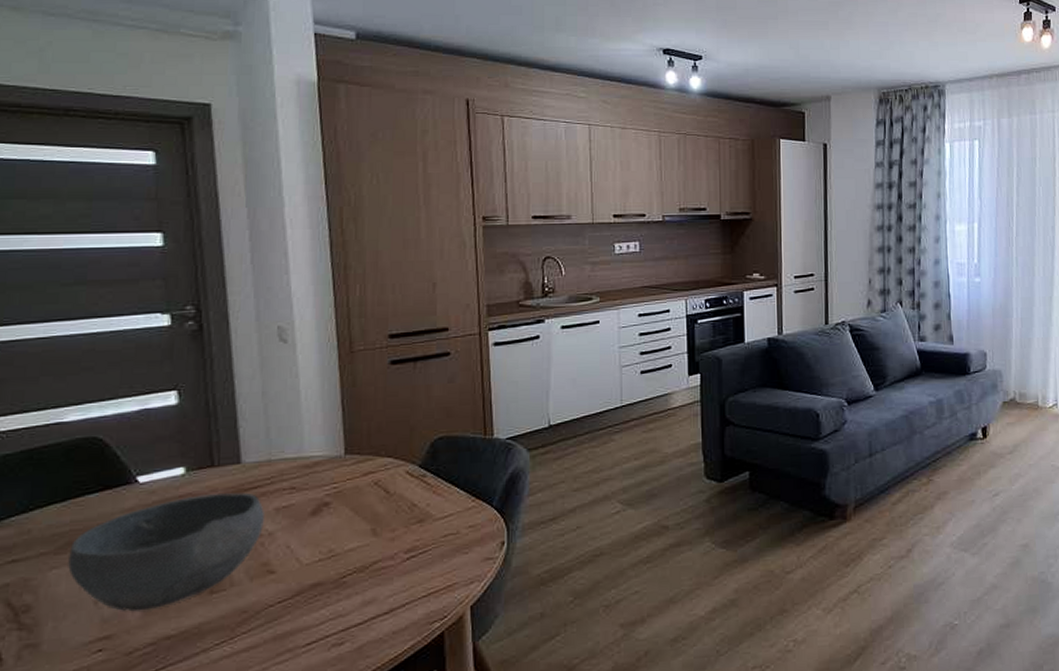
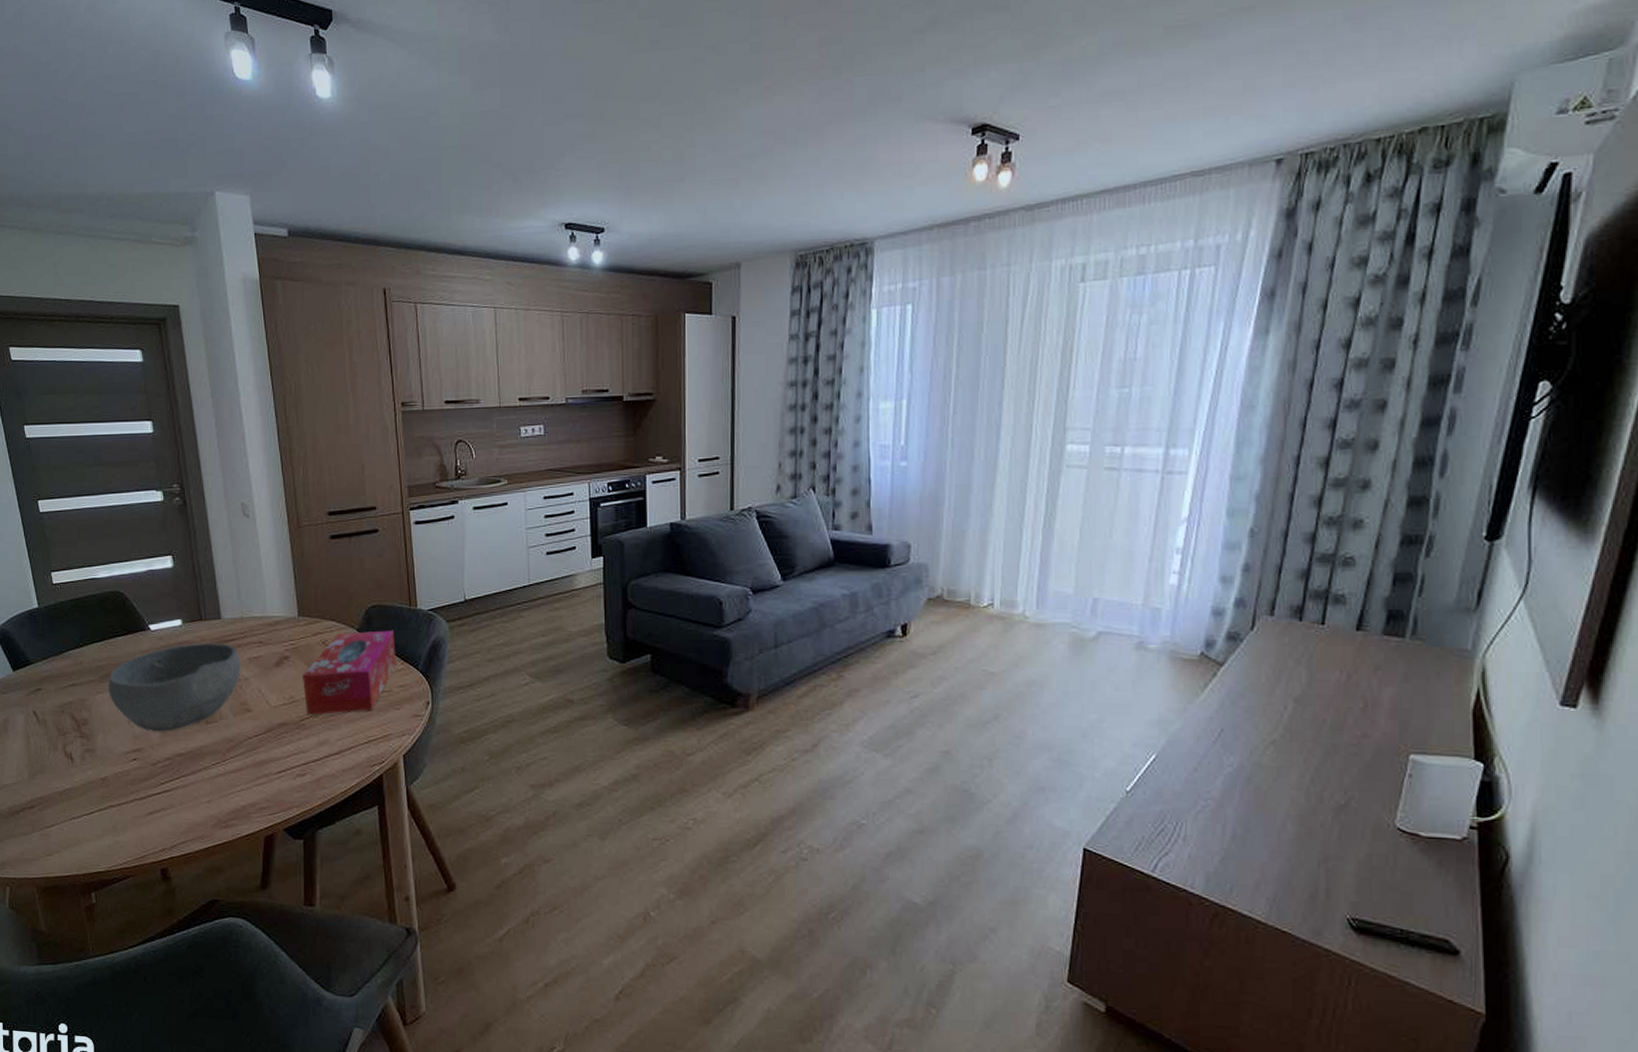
tissue box: none [346,464,466,571] -> present [303,630,396,715]

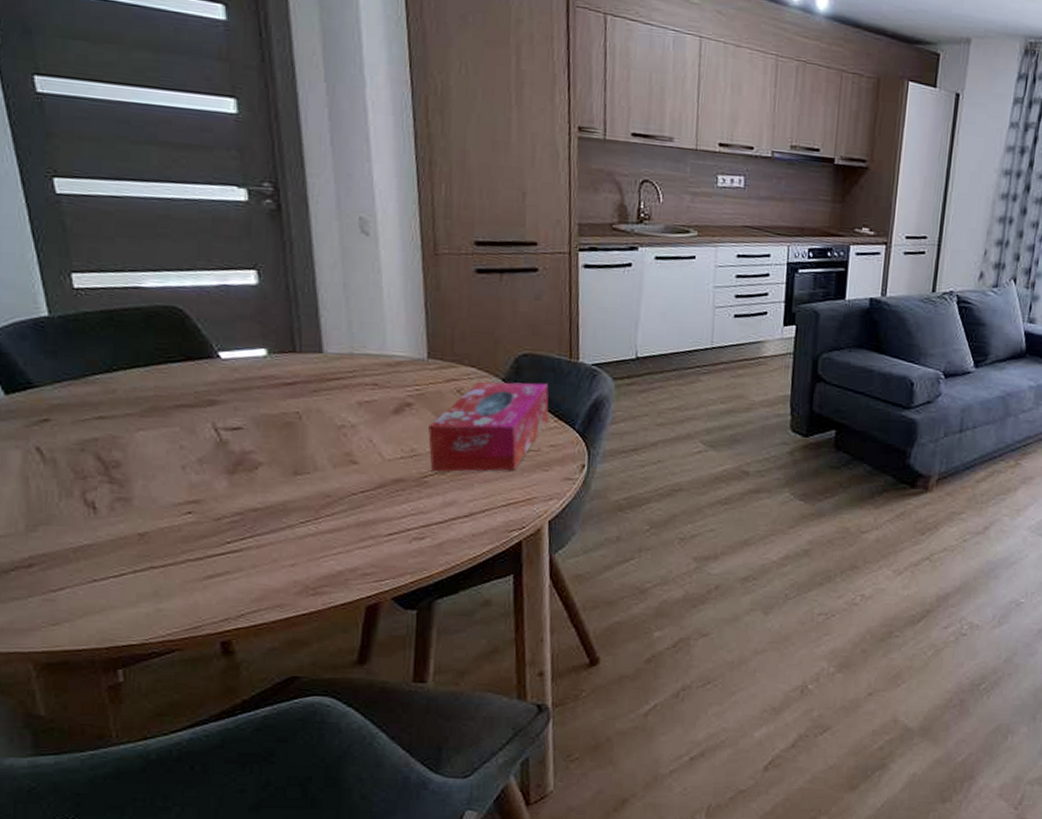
bowl: present [108,643,241,732] -> none [154,378,347,482]

